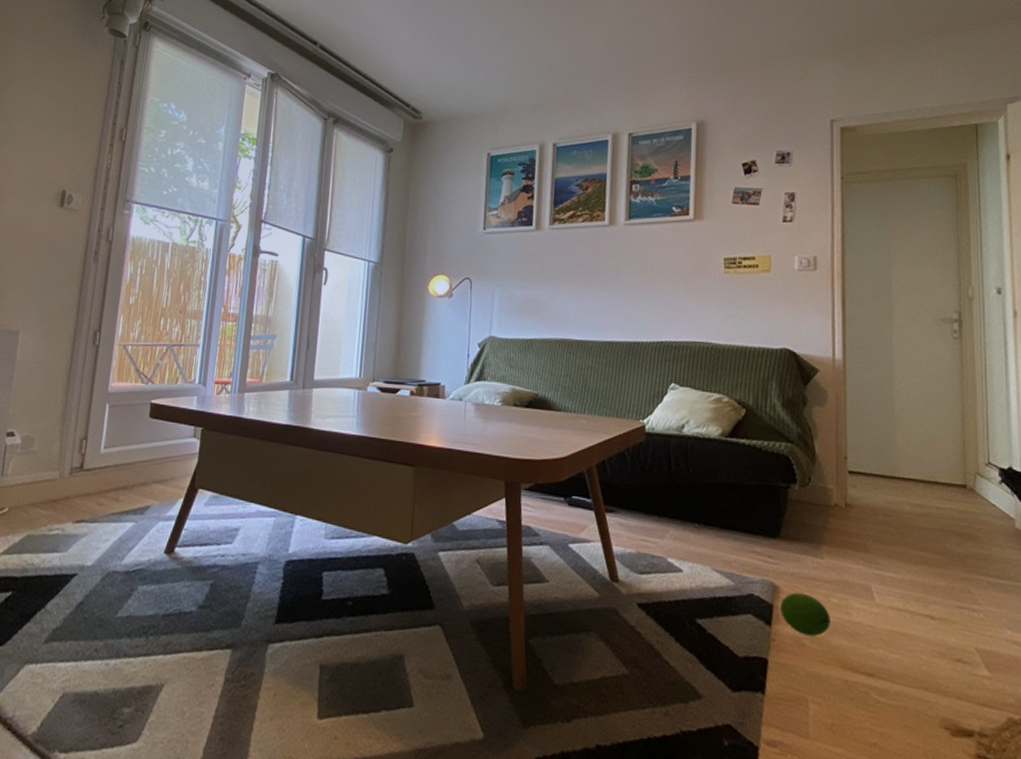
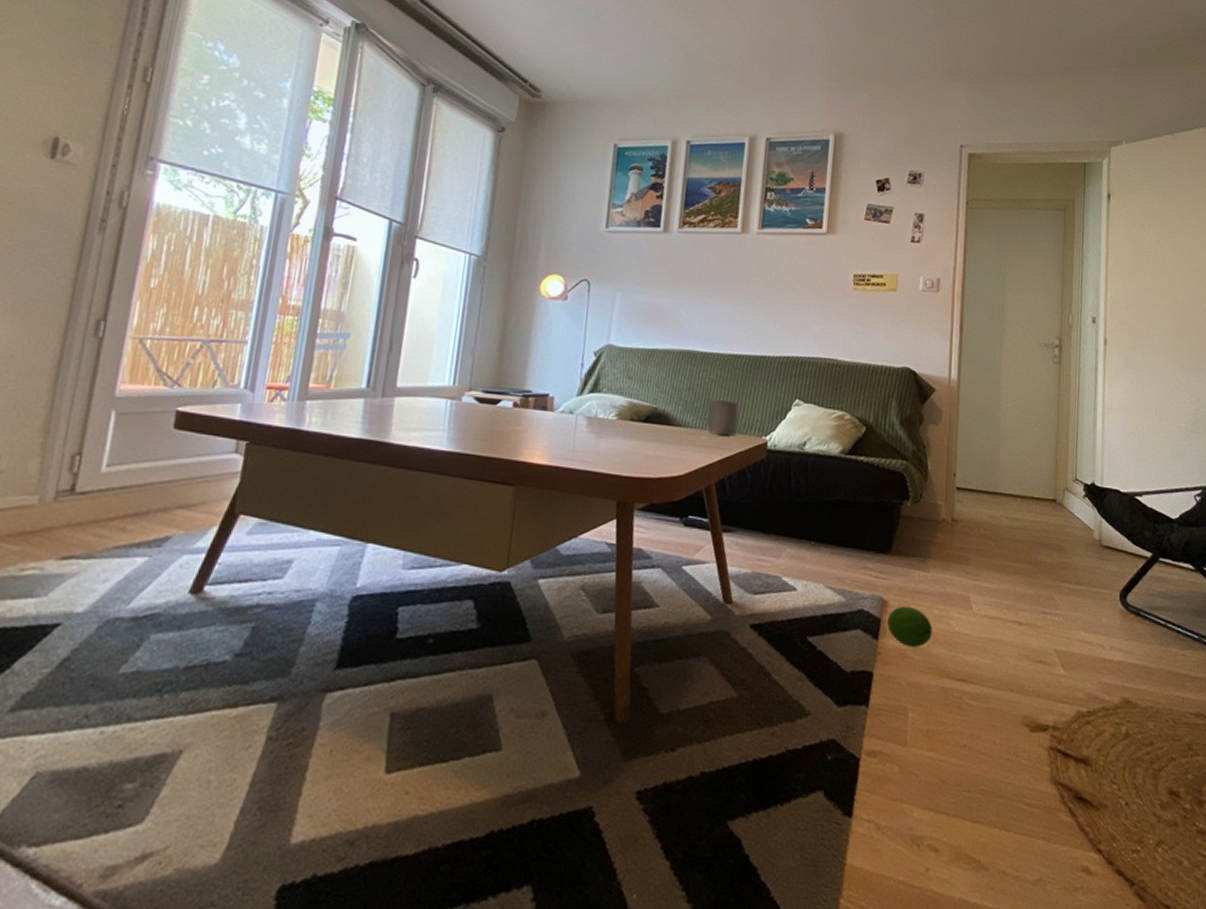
mug: none [585,385,617,420] -> present [707,399,741,436]

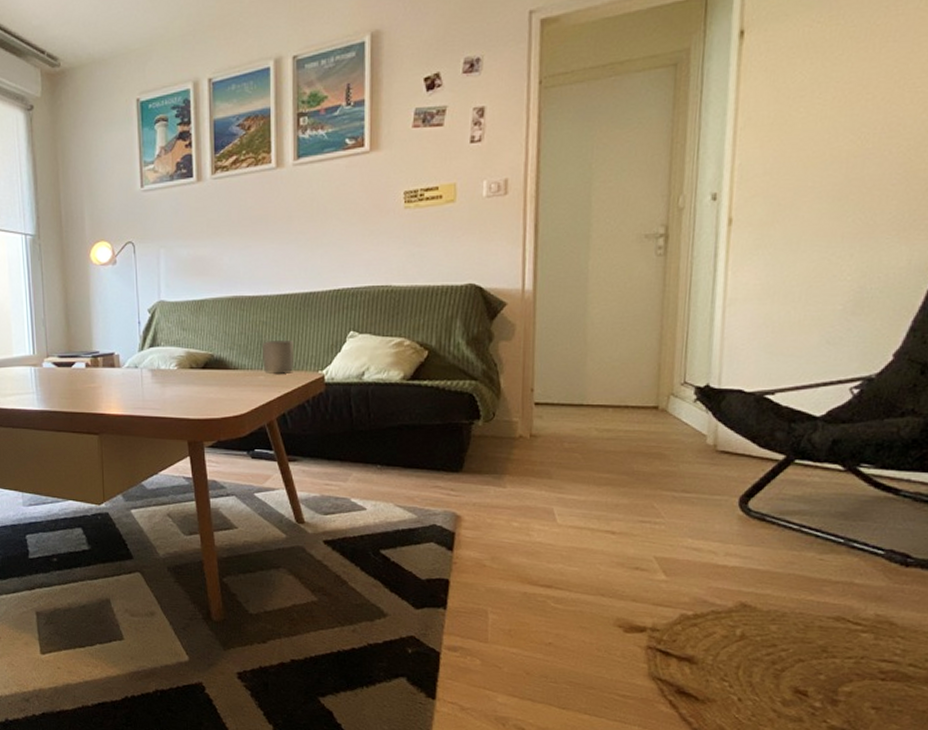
toy ball: present [887,606,933,647] -> none [462,520,512,557]

